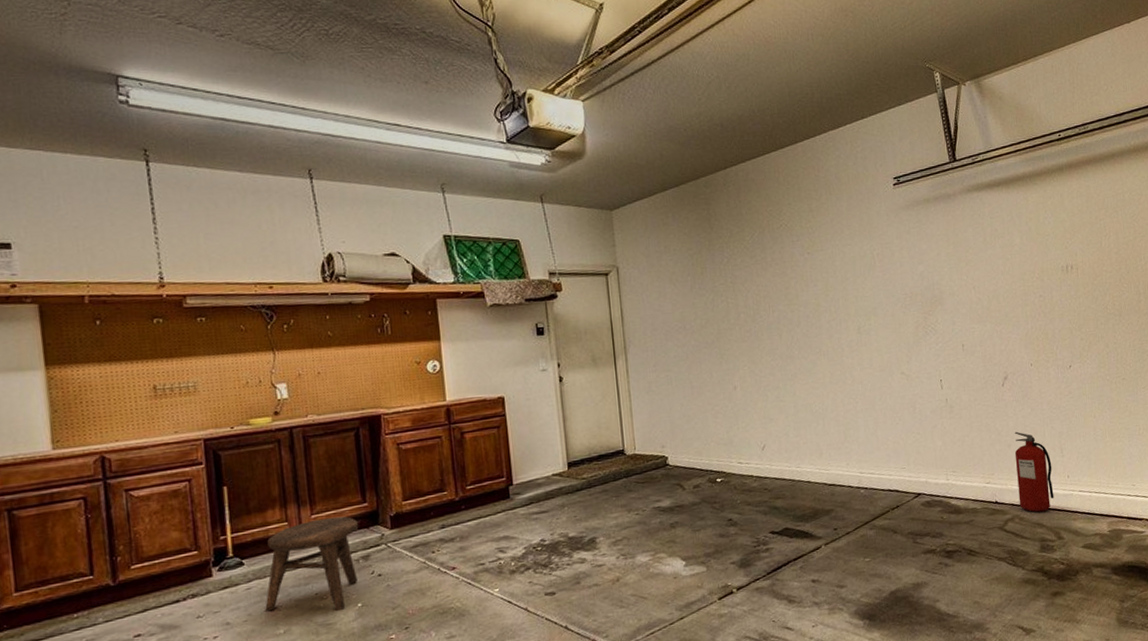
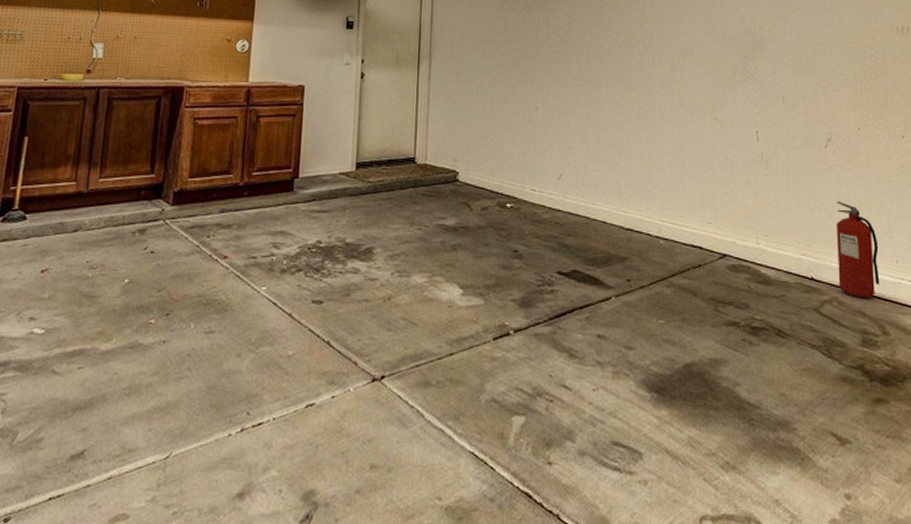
stool: present [265,516,359,612] -> none [36,183,143,284]

